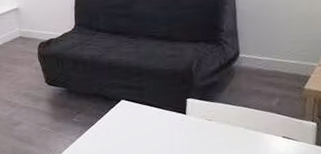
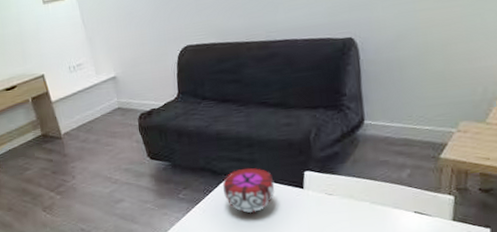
decorative bowl: none [113,95,161,136] -> present [222,168,275,213]

